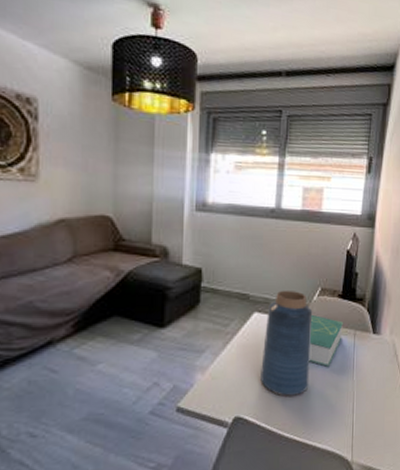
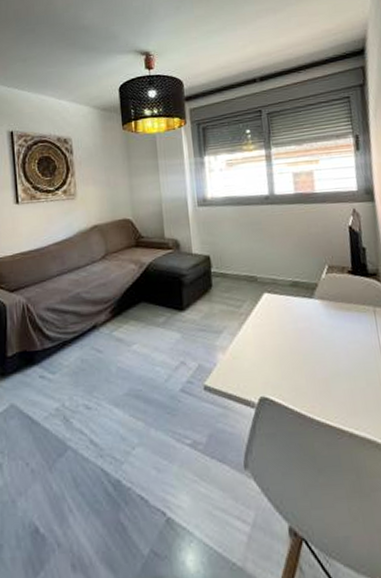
vase: present [260,290,313,397] -> none [277,269,333,377]
book: present [309,315,344,367] -> none [323,293,361,346]

